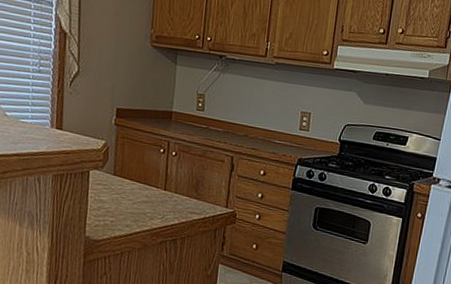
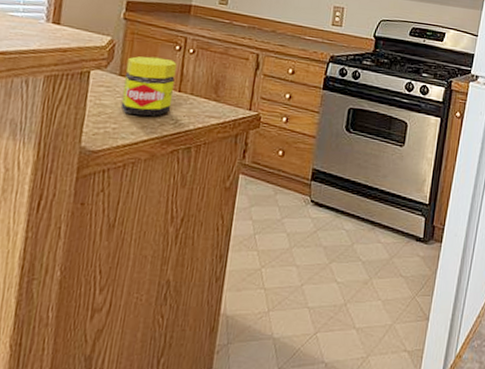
jar: none [116,158,162,212] -> present [120,56,177,117]

